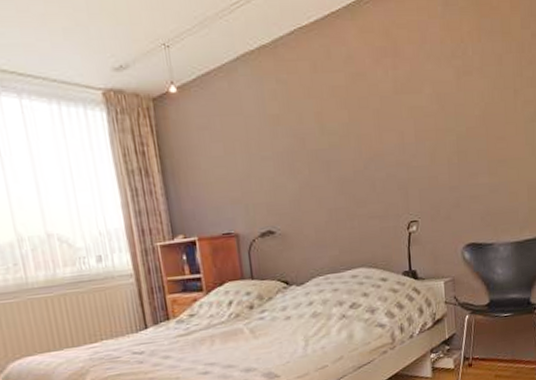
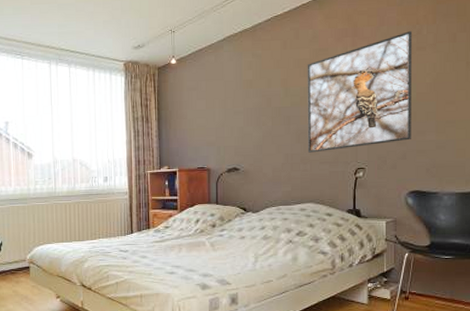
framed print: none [343,51,464,206] -> present [307,31,413,153]

